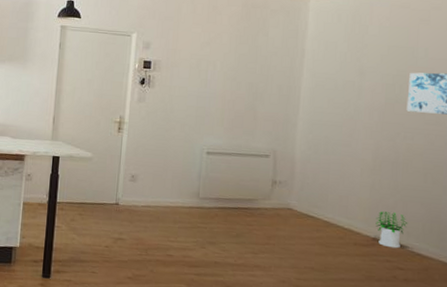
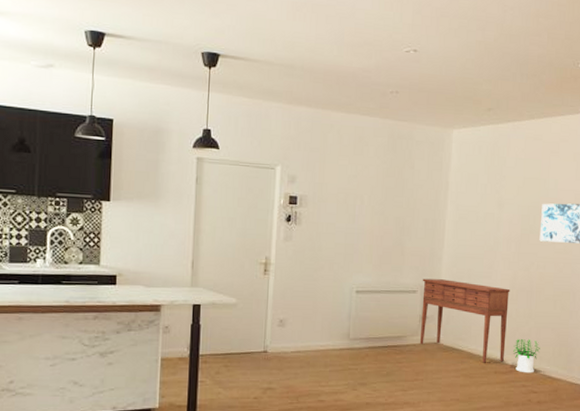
console table: none [271,143,373,234] -> present [419,278,510,363]

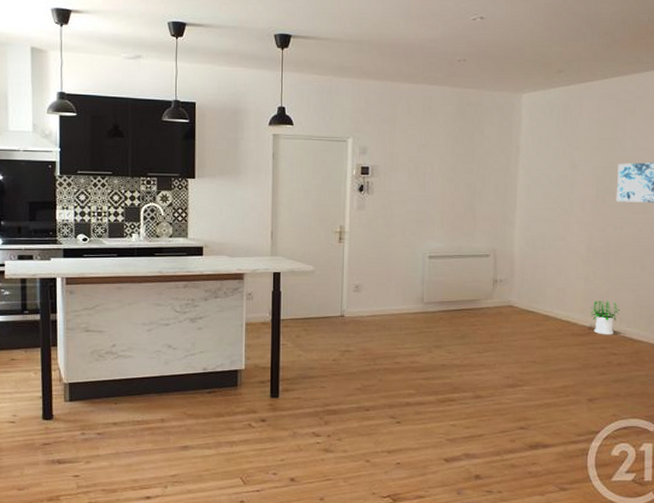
console table: present [419,278,510,363] -> none [493,242,586,325]

